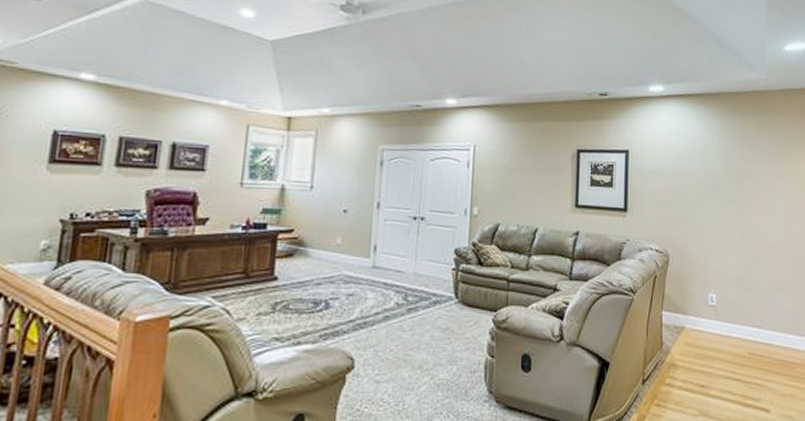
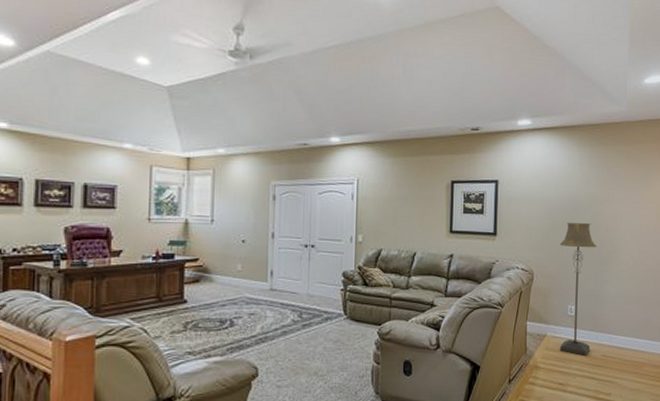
floor lamp: none [697,199,739,353] -> present [559,223,597,356]

